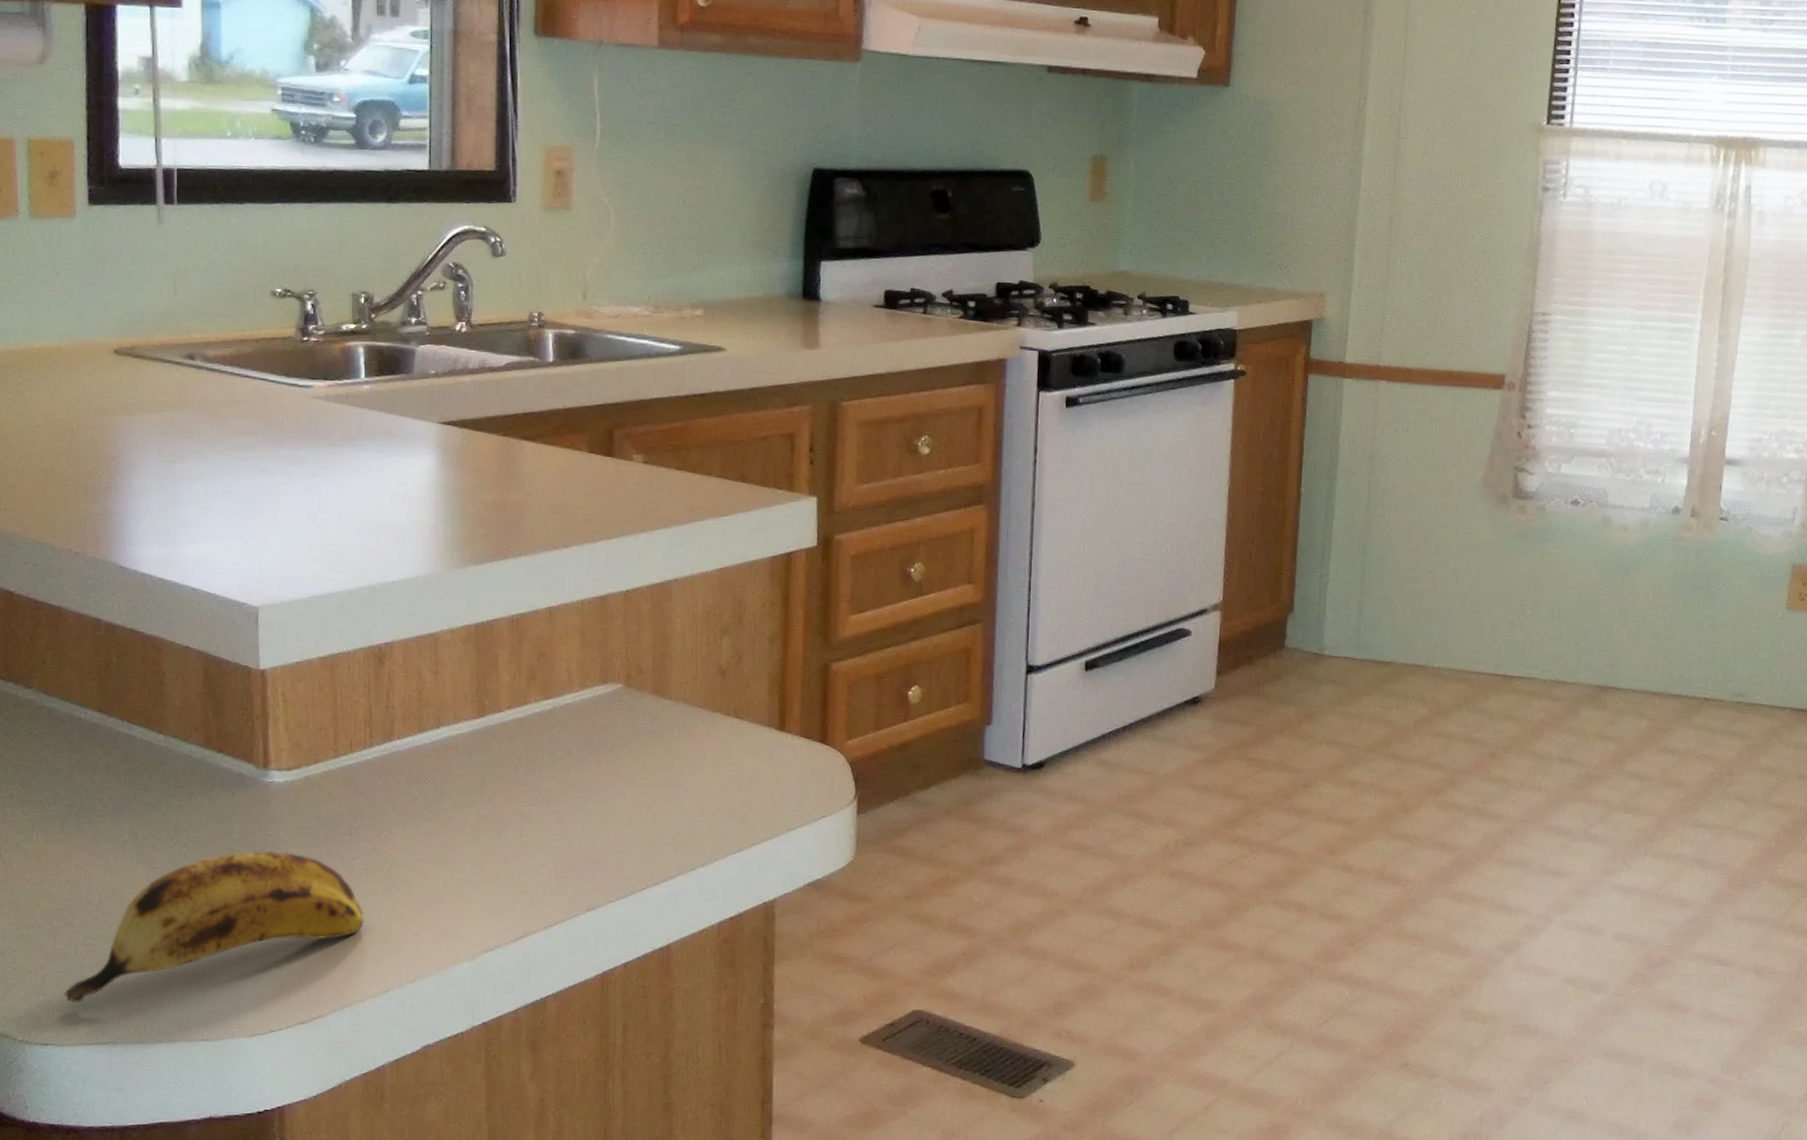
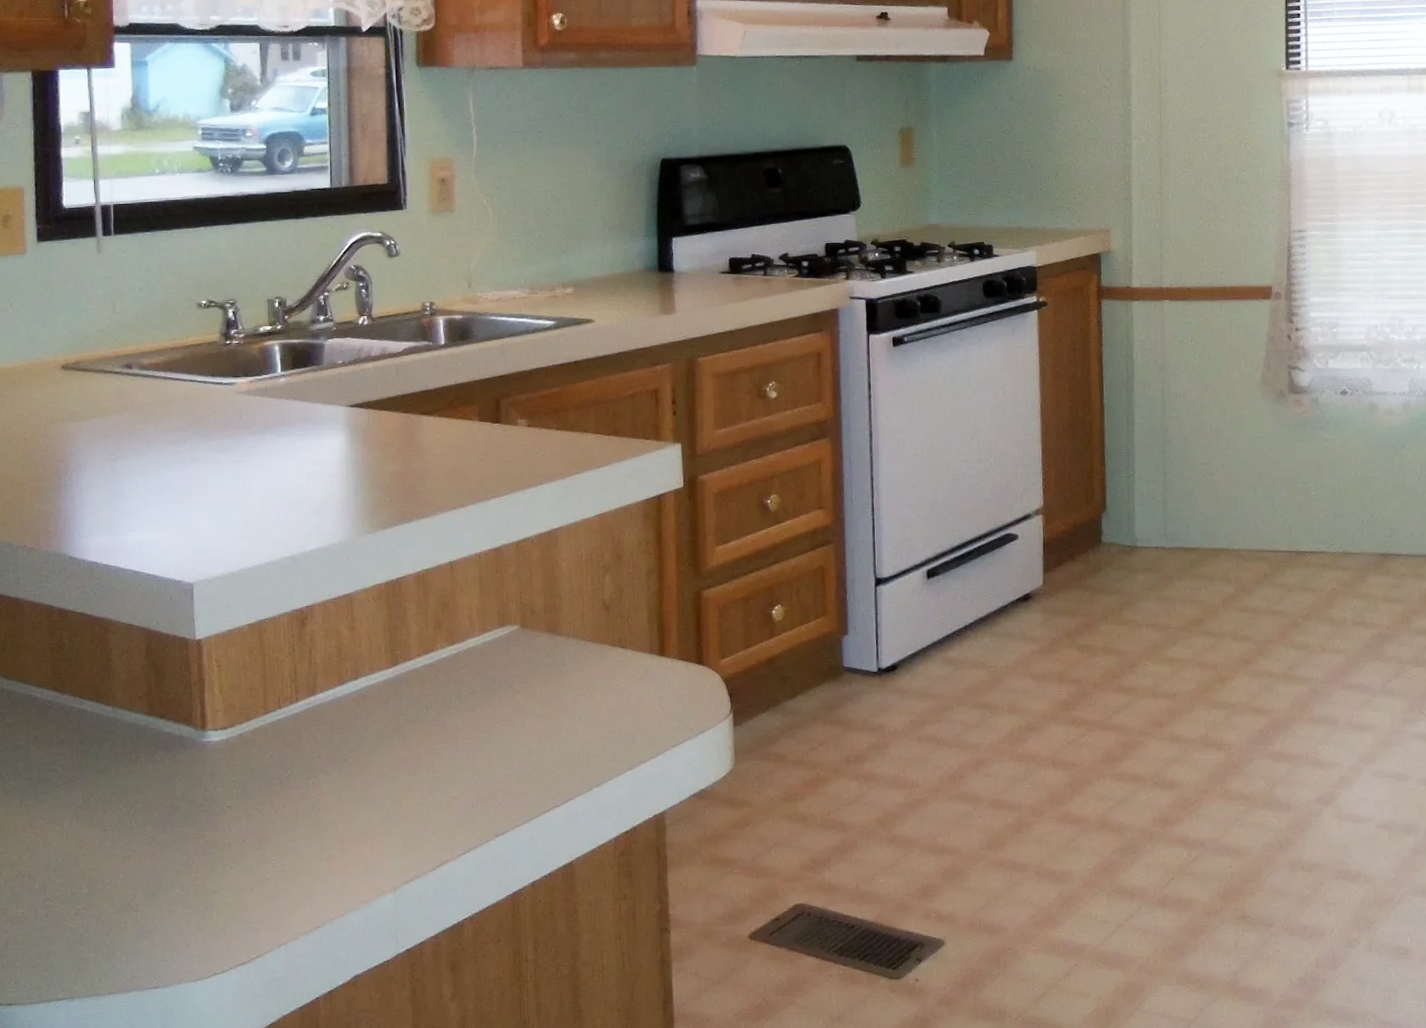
banana: present [64,850,364,1003] -> none [25,805,296,963]

